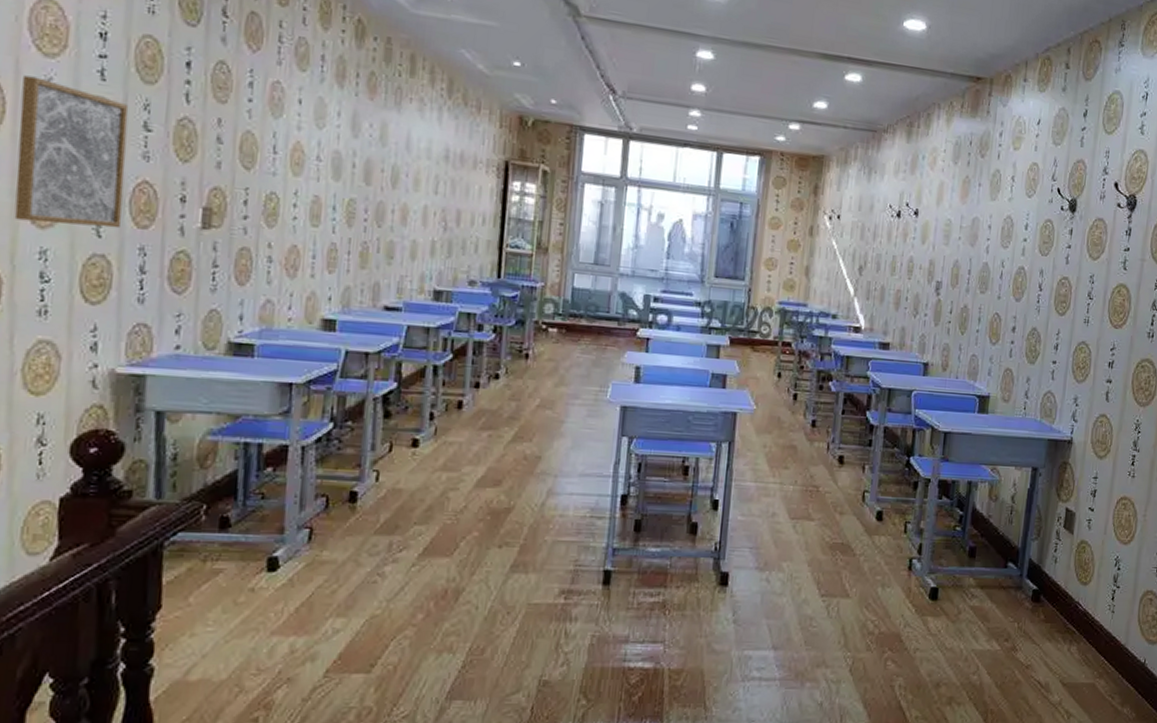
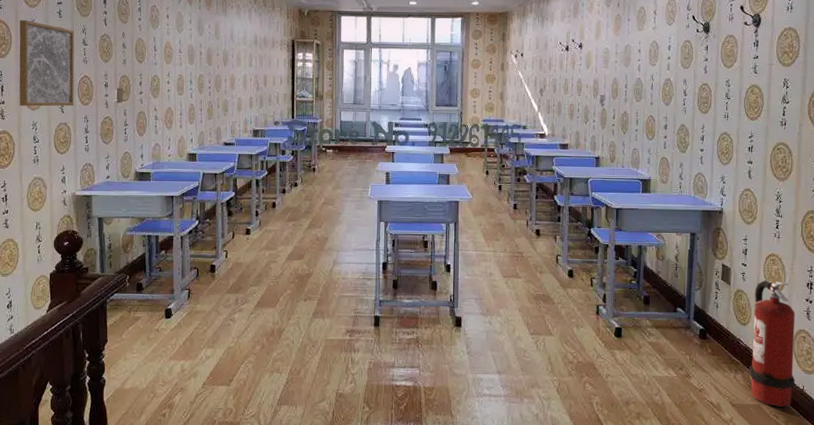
fire extinguisher: none [1085,530,1144,685] -> present [749,281,795,407]

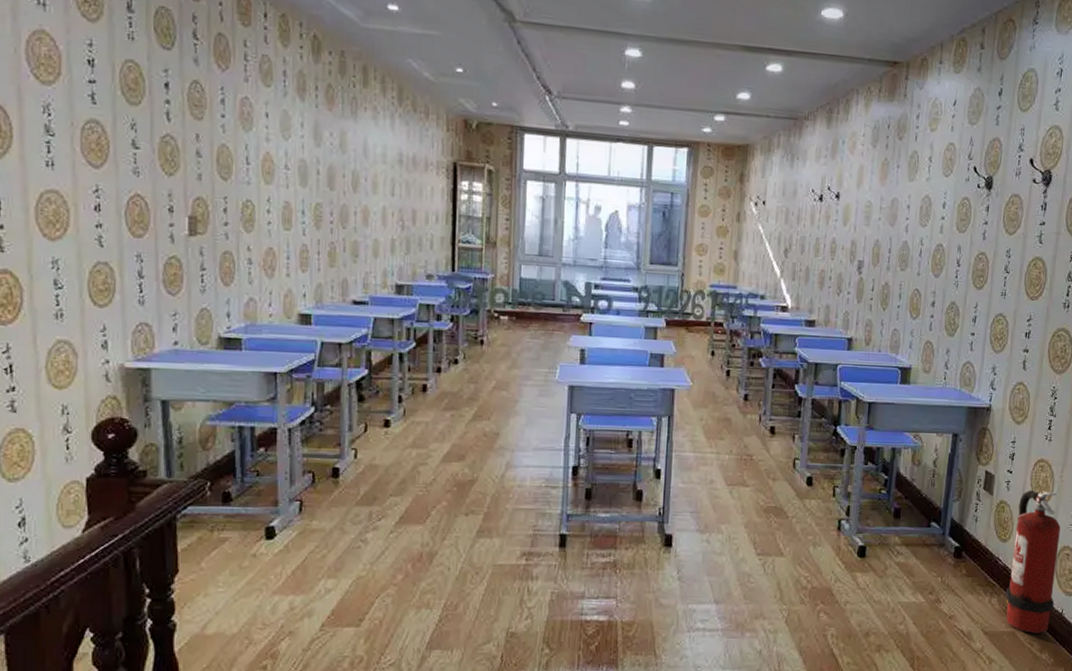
wall art: present [19,20,75,107] -> none [25,102,120,238]

